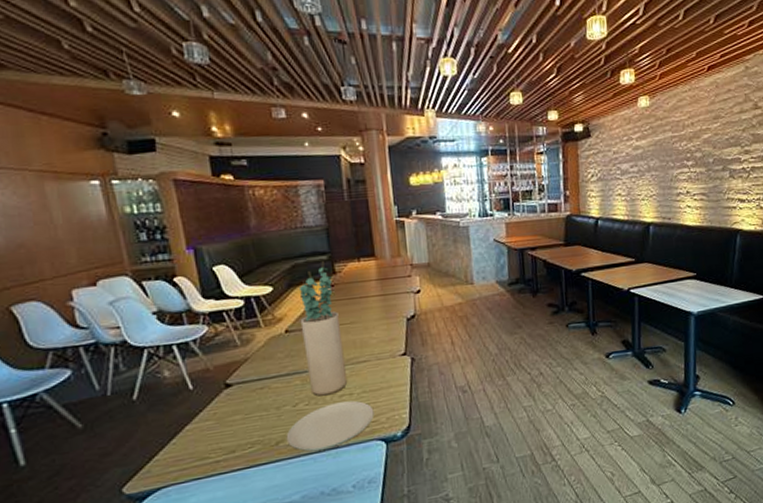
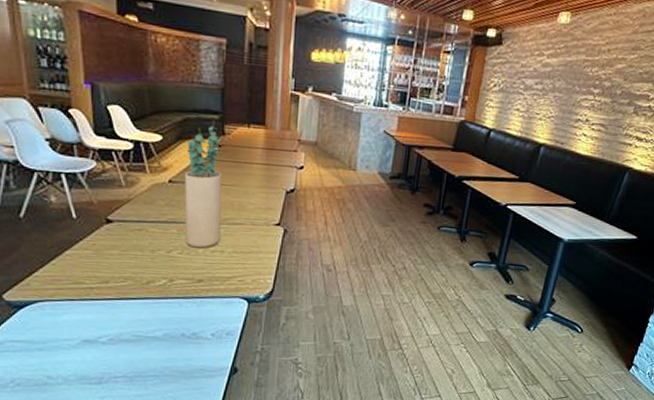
plate: present [286,400,374,452] -> none [156,257,242,297]

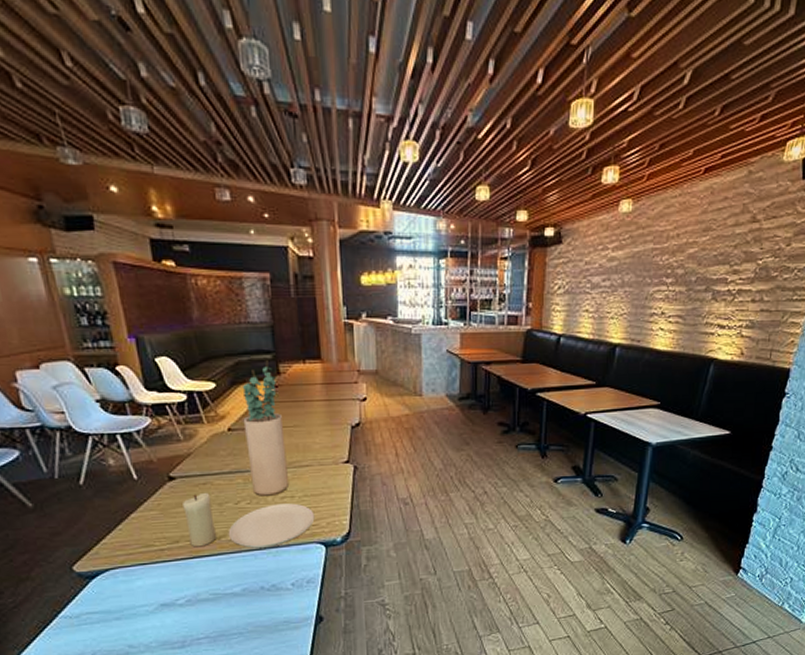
candle: none [117,238,145,290] -> present [183,492,216,547]
plate: none [156,257,242,297] -> present [228,503,315,548]

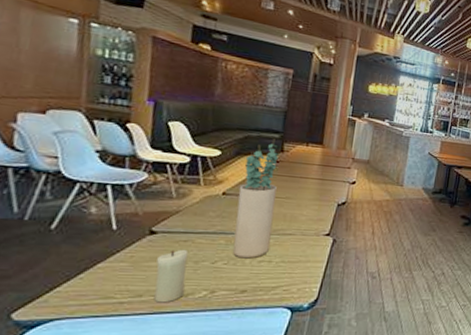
plate: present [228,503,315,548] -> none [196,267,288,308]

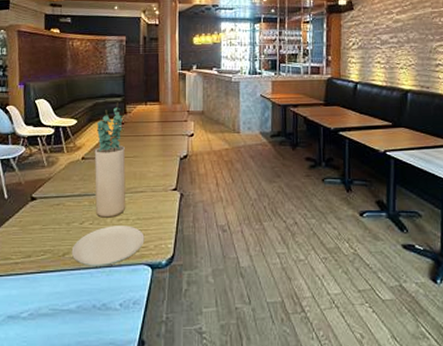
candle: present [154,249,189,303] -> none [38,212,62,263]
plate: none [196,267,288,308] -> present [71,225,145,266]

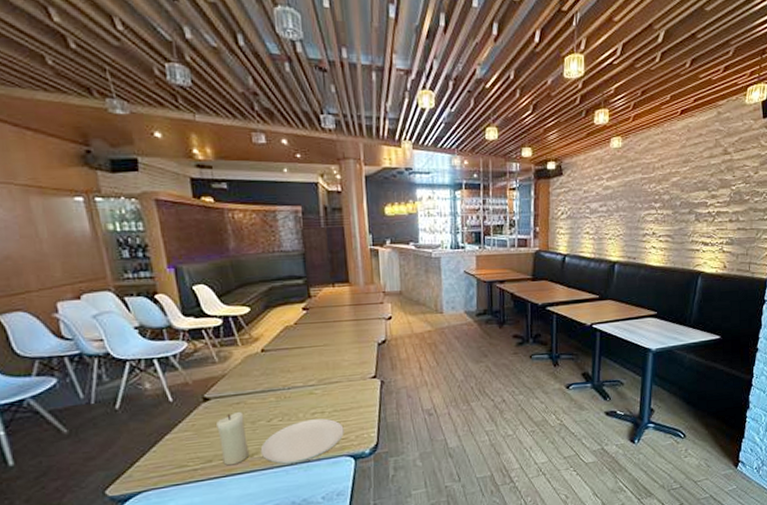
candle: none [38,212,62,263] -> present [216,411,249,466]
vase: present [94,102,126,218] -> none [275,285,319,413]

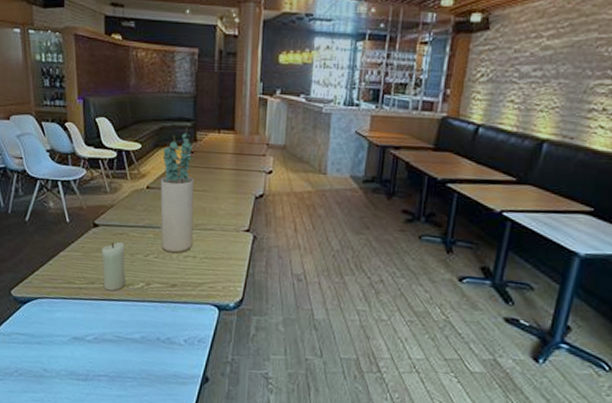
plate: present [260,418,344,464] -> none [135,261,212,302]
vase: none [275,285,319,413] -> present [160,127,195,254]

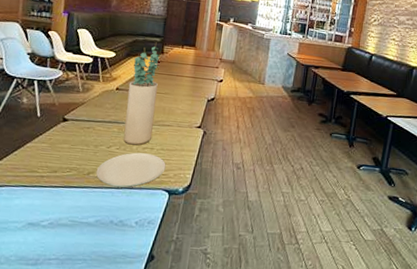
candle: present [102,241,125,291] -> none [65,134,91,179]
plate: none [135,261,212,302] -> present [96,152,166,188]

